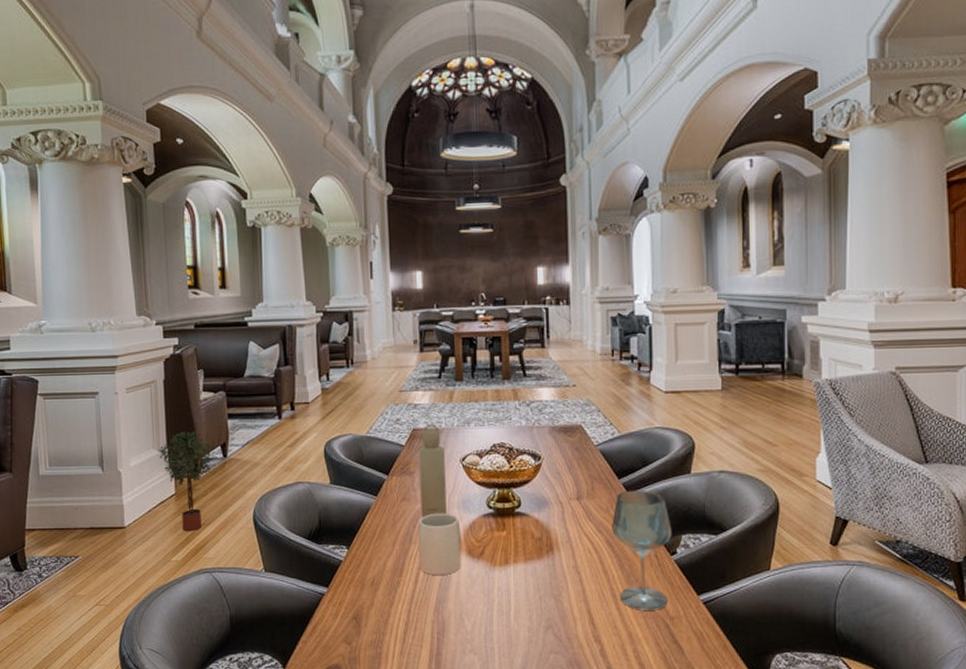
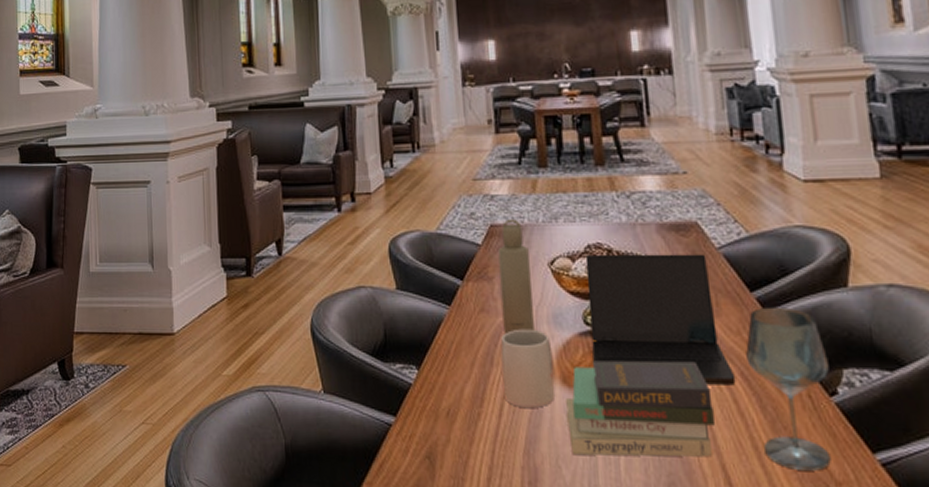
potted tree: present [159,431,214,532] -> none [210,225,268,342]
books: none [470,534,584,609] -> present [566,360,715,458]
laptop: none [491,450,603,551] -> present [585,254,736,386]

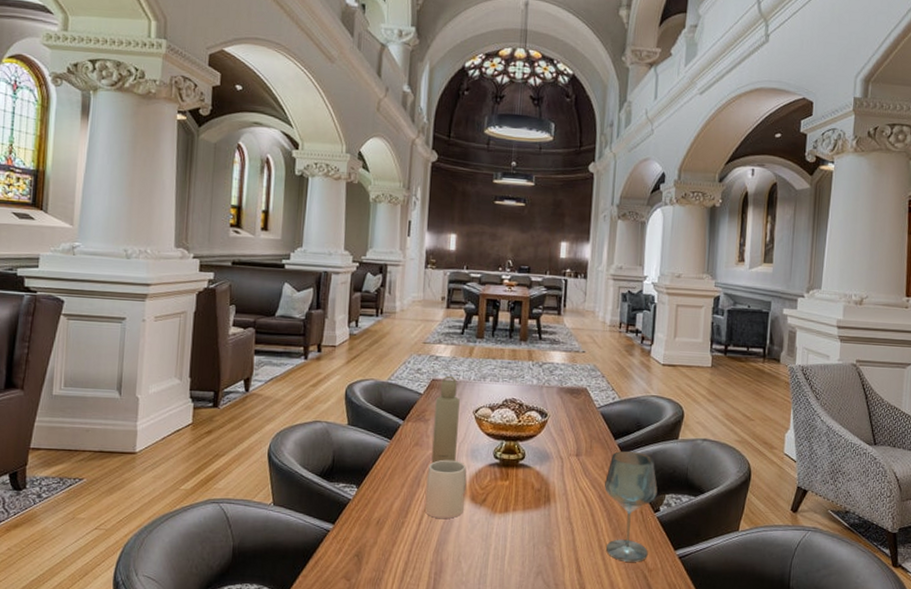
books: present [566,360,715,458] -> none [470,485,577,554]
laptop: present [585,254,736,386] -> none [497,406,595,504]

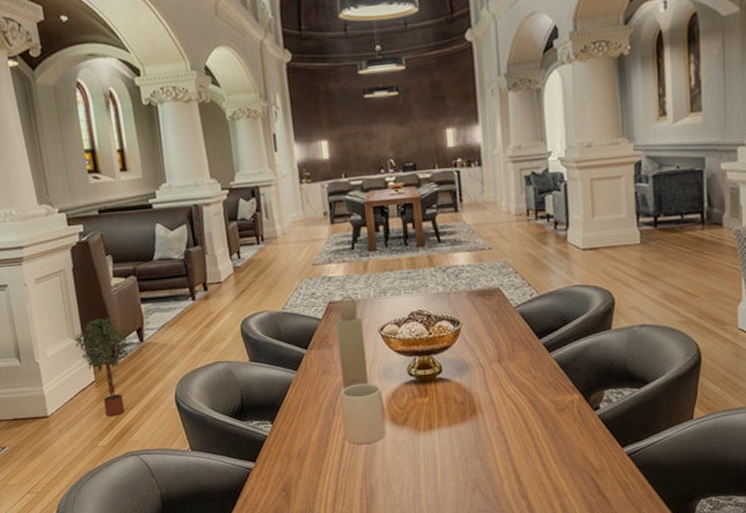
potted tree: none [180,363,235,462] -> present [74,318,131,417]
wine glass: present [604,450,658,562] -> none [534,348,595,466]

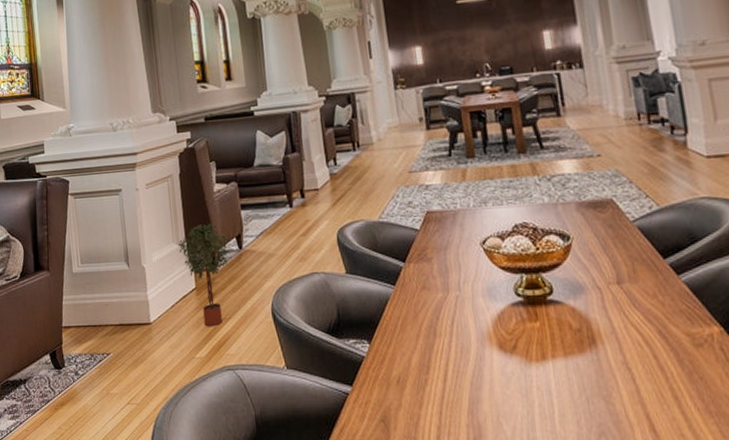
bottle: present [336,295,368,388] -> none [435,205,471,307]
mug: present [340,383,386,445] -> none [441,302,493,373]

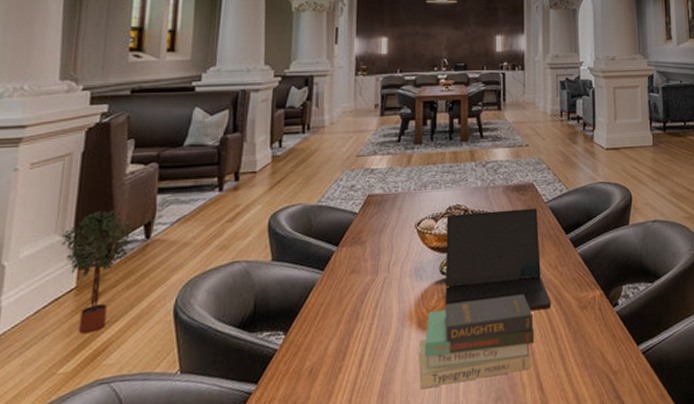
books: none [503,323,638,411] -> present [419,294,534,388]
laptop: none [513,227,655,344] -> present [445,208,552,311]

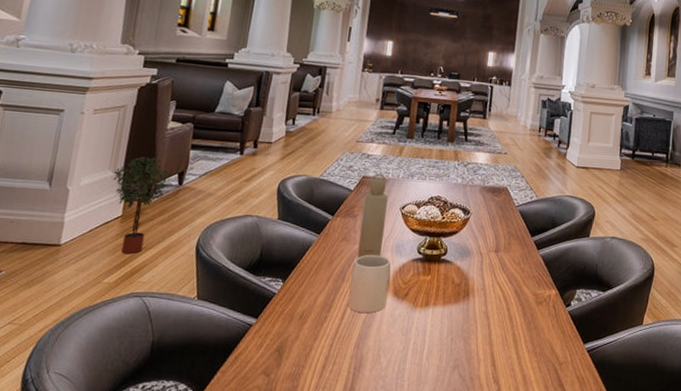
mug: none [364,283,412,356] -> present [347,254,391,314]
bottle: none [371,188,400,290] -> present [357,173,388,257]
books: present [419,294,534,388] -> none [390,279,494,348]
laptop: present [445,208,552,311] -> none [419,203,512,299]

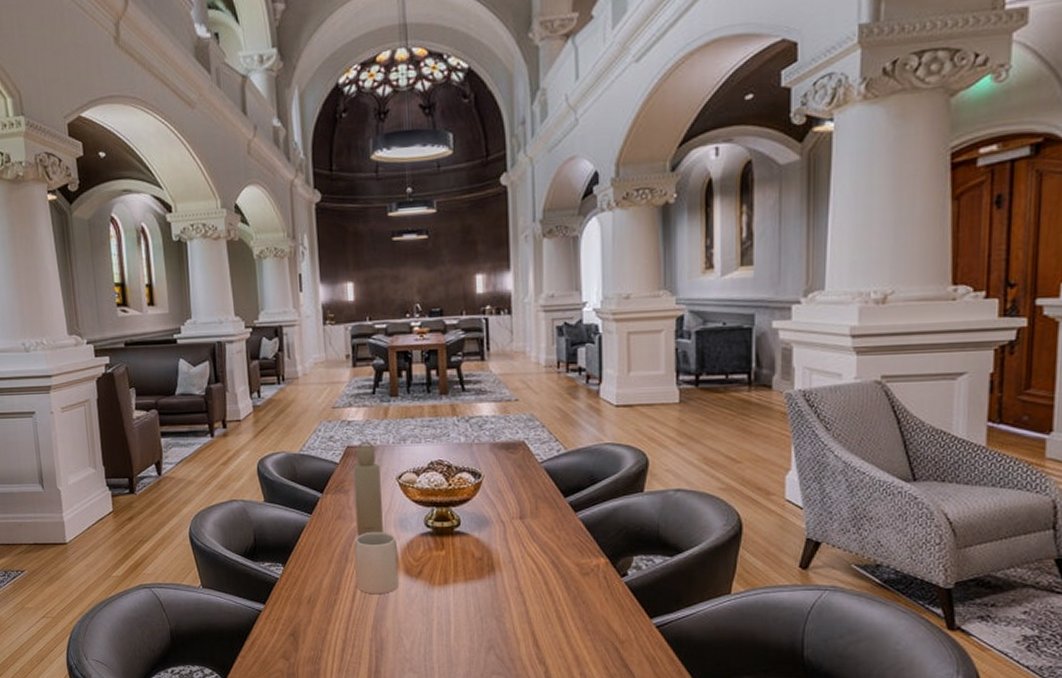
potted tree: present [113,156,168,255] -> none [95,450,149,548]

